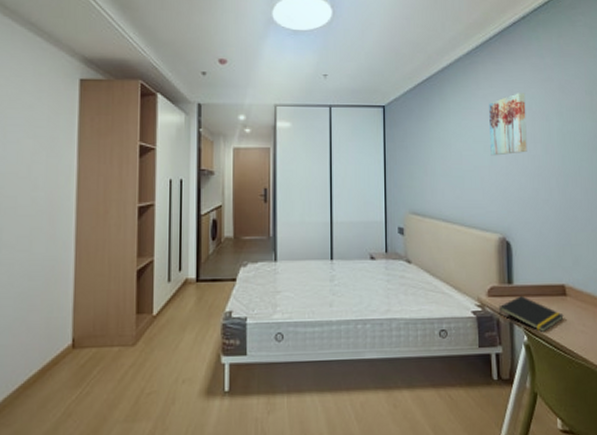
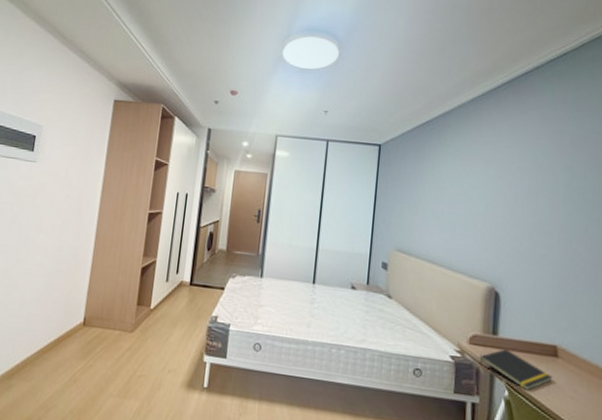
wall art: present [489,93,527,156] -> none [487,143,532,205]

